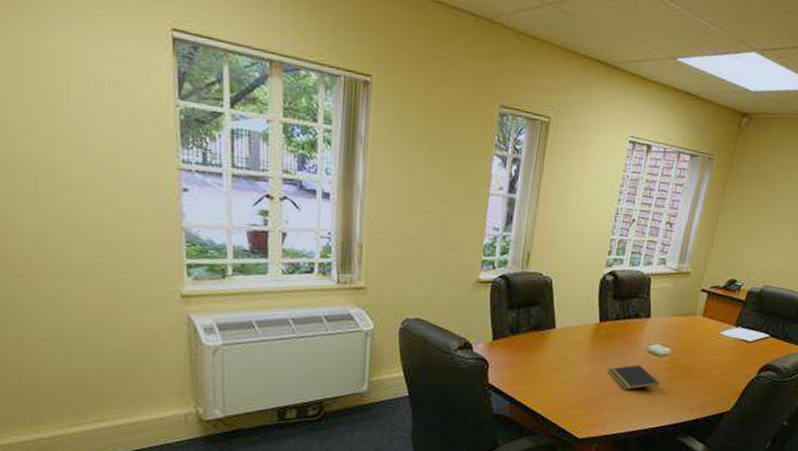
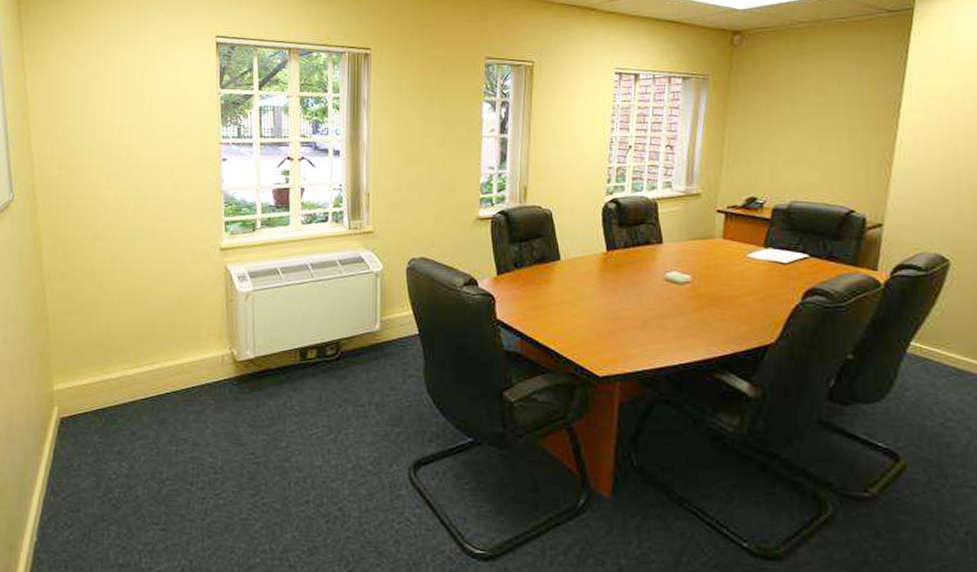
notepad: present [608,364,660,390] -> none [623,294,684,322]

